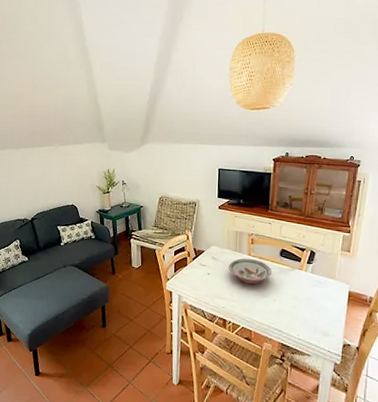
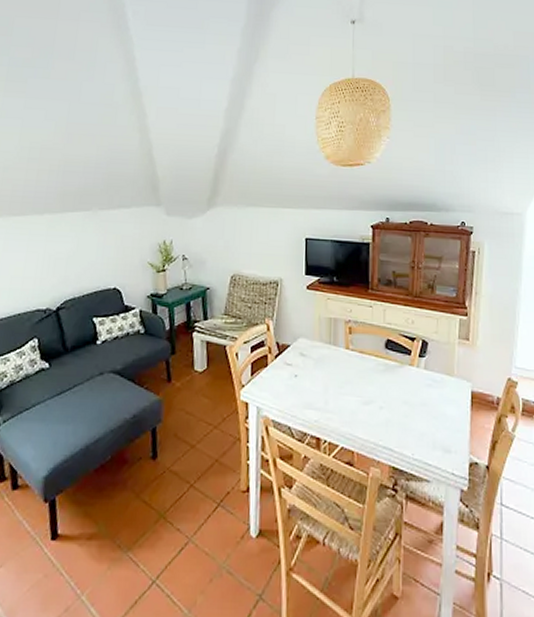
bowl: present [228,258,273,285] -> none [320,352,377,388]

